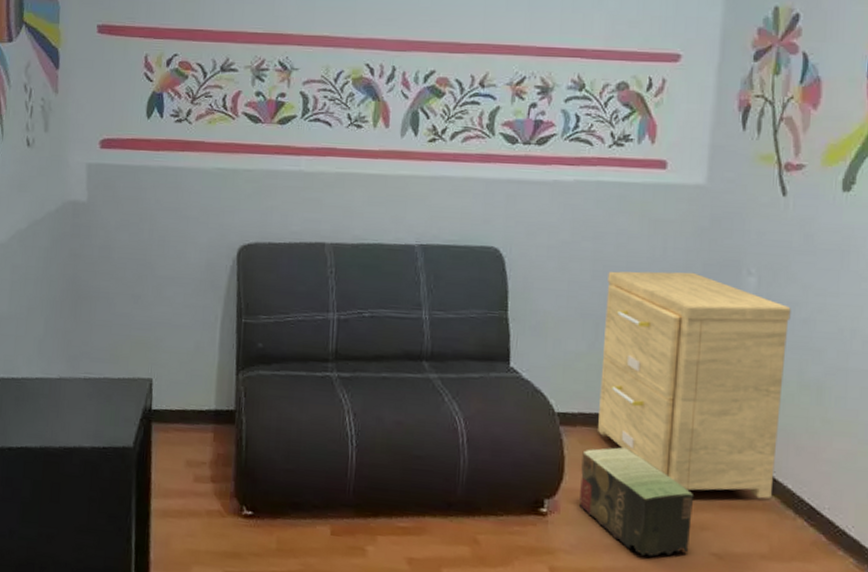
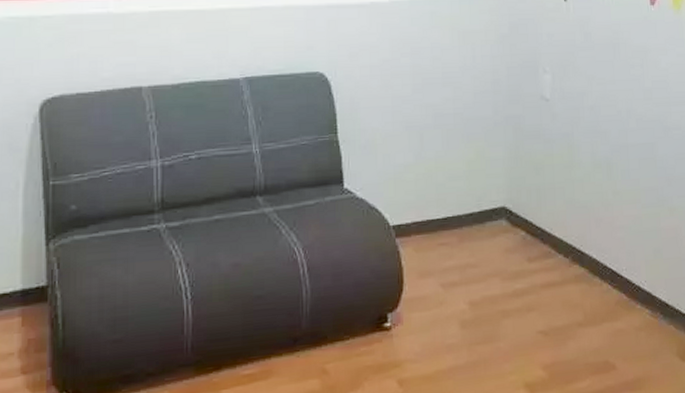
cardboard box: present [579,447,694,557] -> none [419,248,520,349]
side table: present [598,271,791,499] -> none [427,76,582,277]

